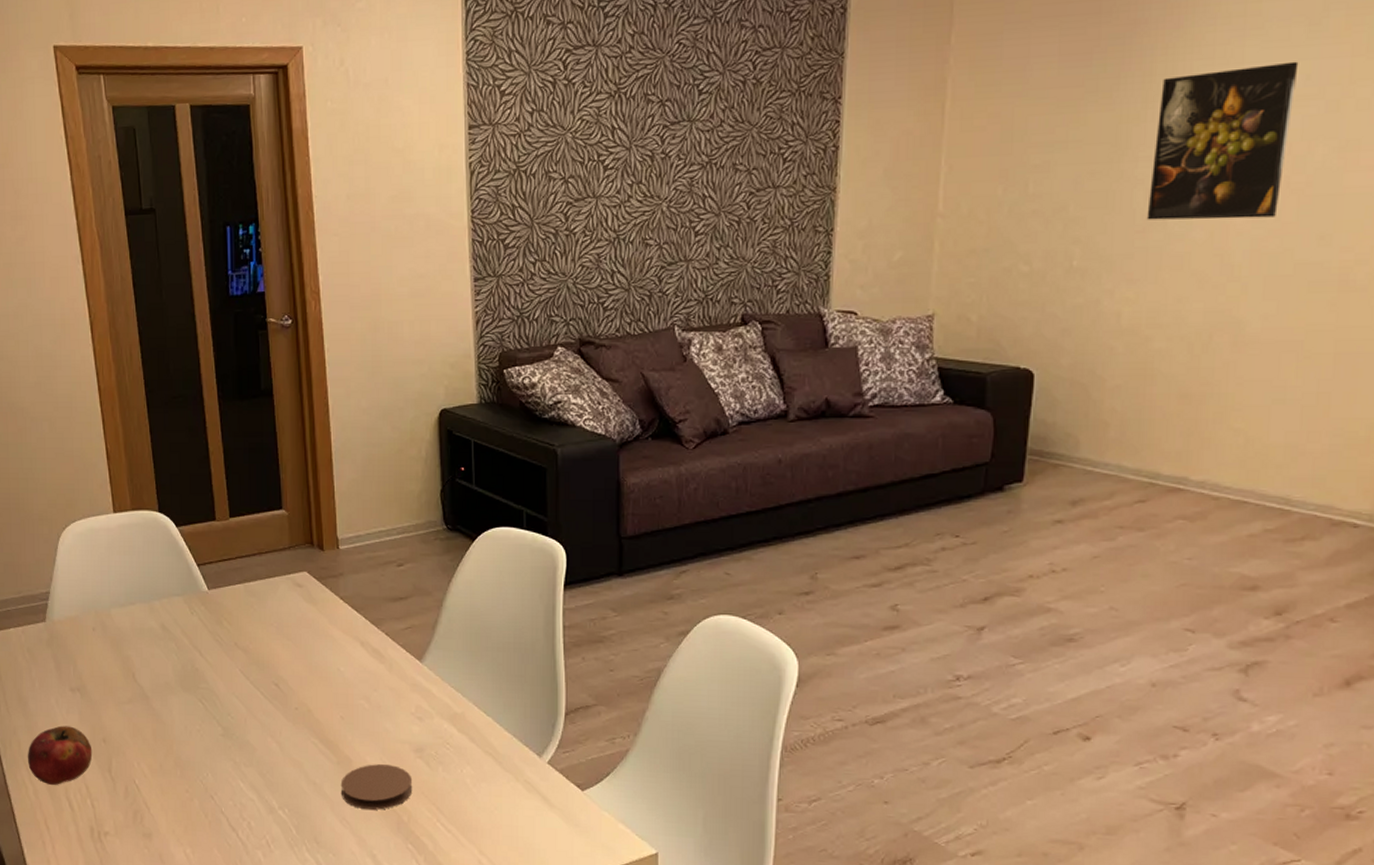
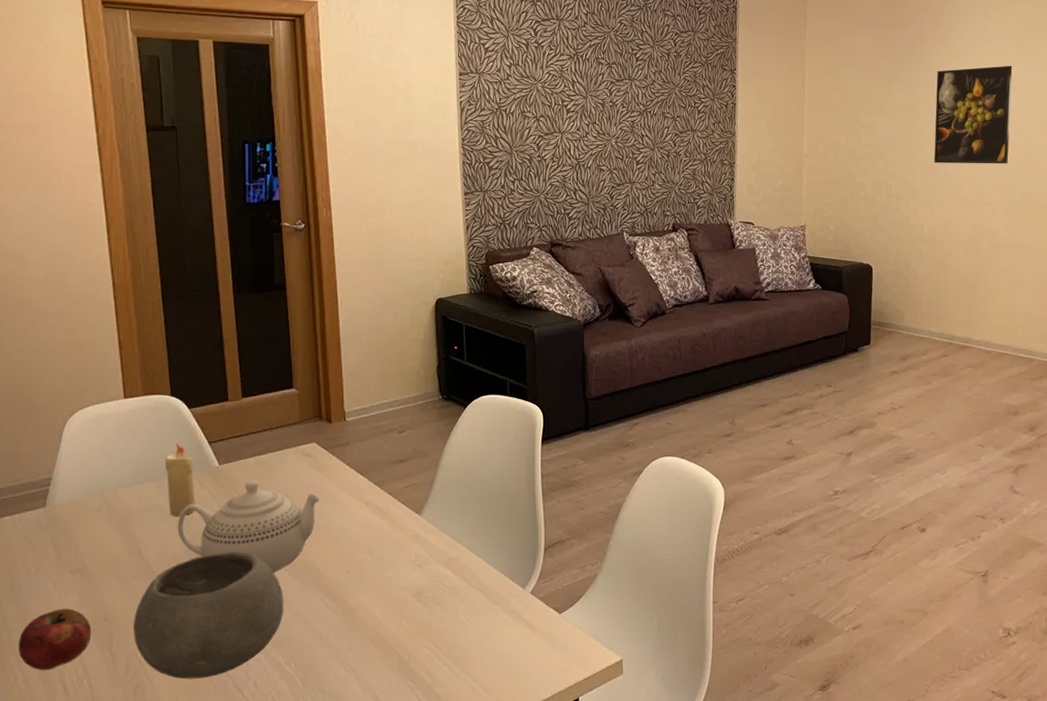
bowl: none [131,683,277,813] -> present [134,552,284,679]
candle: none [155,563,186,641] -> present [165,443,196,516]
teapot: none [169,609,312,711] -> present [177,480,319,573]
coaster: present [340,764,413,810] -> none [345,610,412,654]

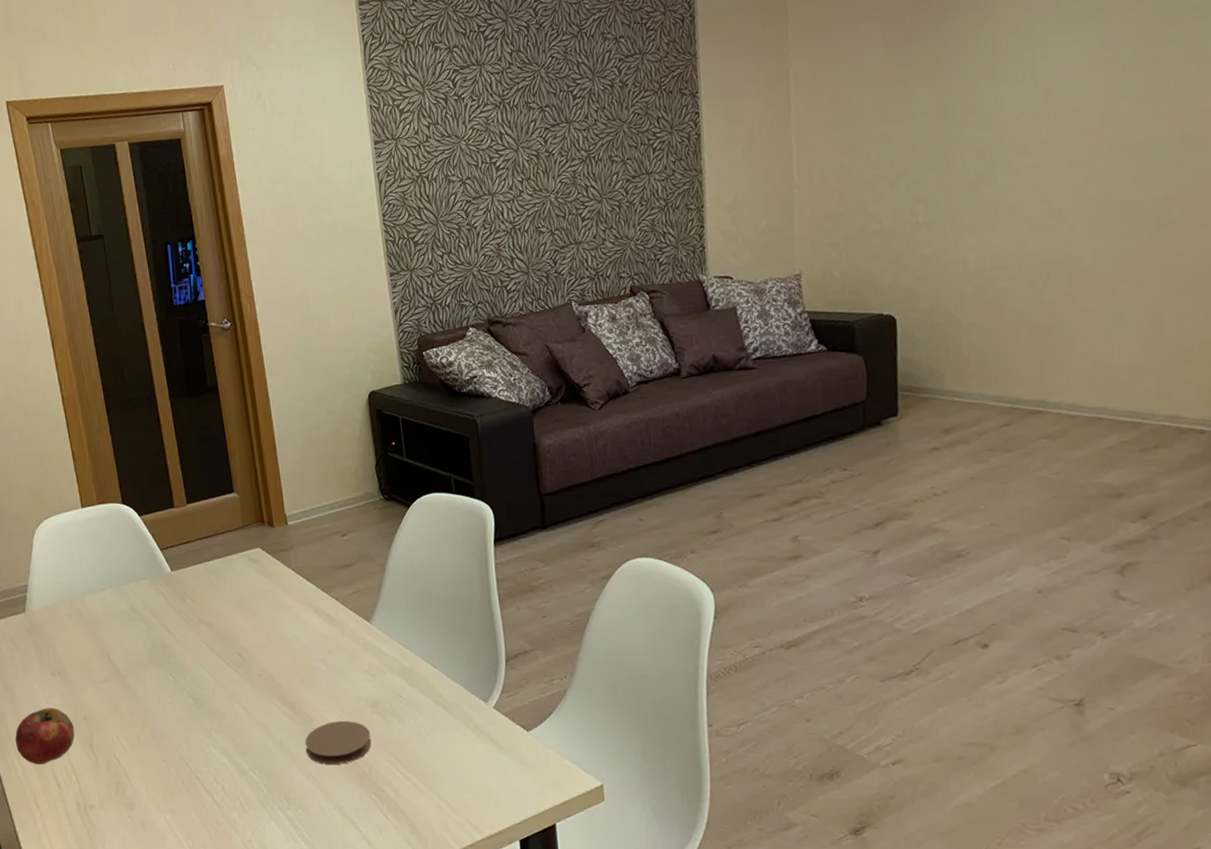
bowl: present [134,552,284,679] -> none [109,657,244,780]
candle: present [165,443,196,516] -> none [123,550,154,622]
teapot: present [177,480,319,573] -> none [139,587,269,679]
coaster: none [345,610,412,654] -> present [304,721,372,764]
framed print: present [934,65,1013,164] -> none [977,30,1094,177]

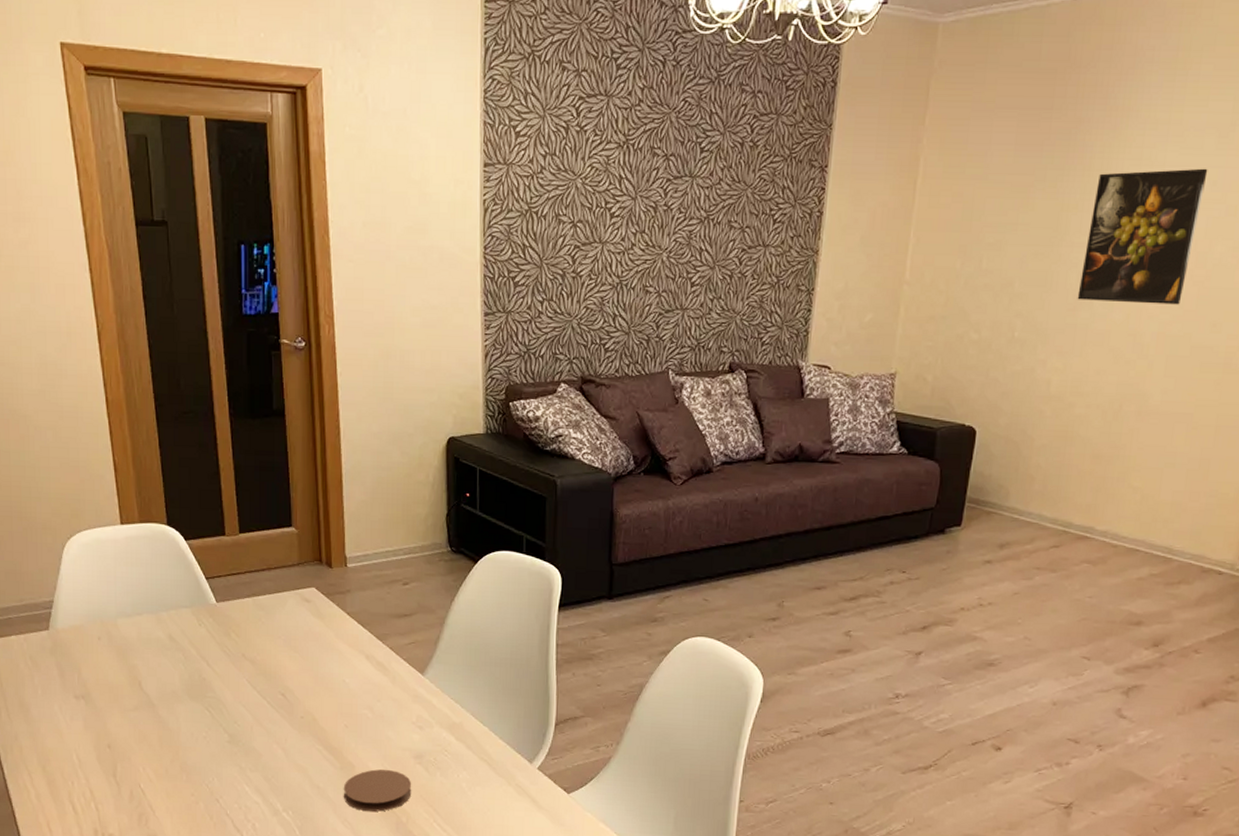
fruit: present [15,708,75,764] -> none [29,731,97,789]
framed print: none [977,30,1094,177] -> present [1077,168,1208,305]

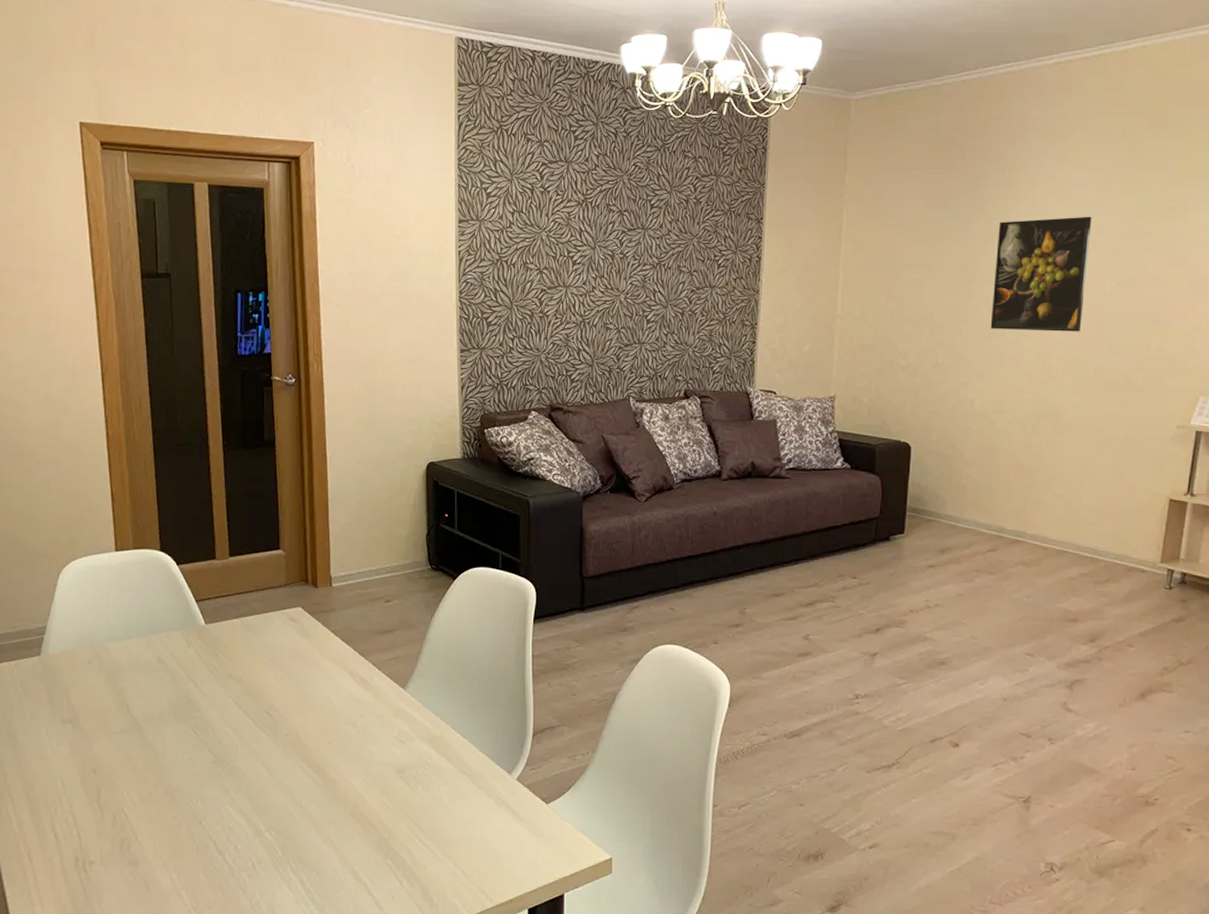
coaster: present [343,769,412,812] -> none [326,785,394,829]

